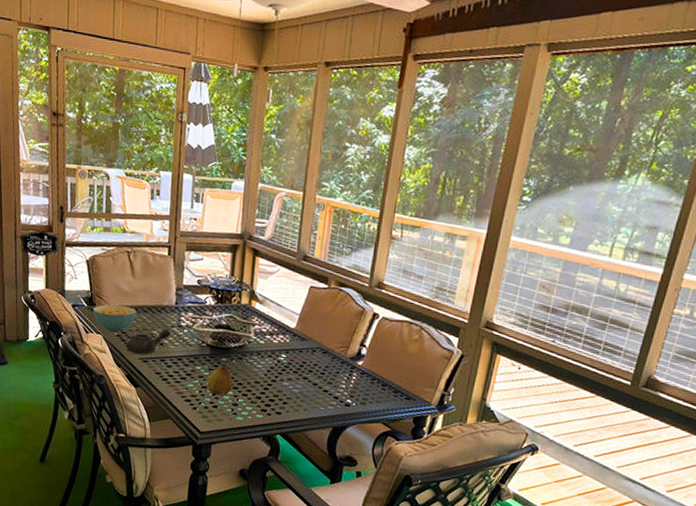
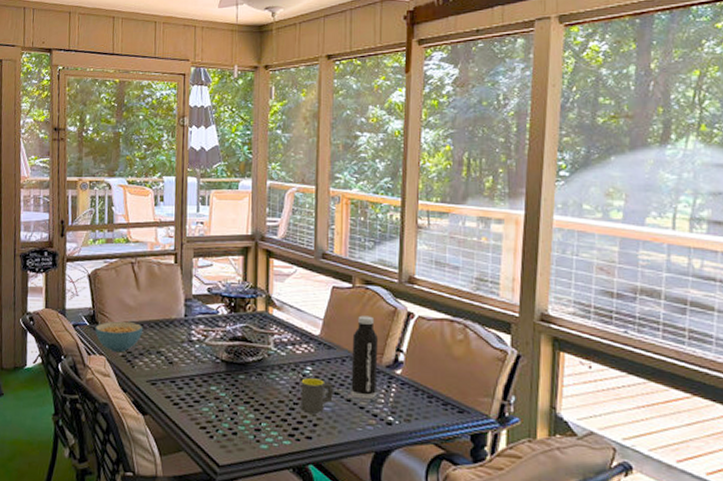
teapot: present [126,328,171,355] -> none [132,344,181,377]
fruit: present [207,364,233,395] -> none [224,382,253,419]
mug: none [273,364,304,394] -> present [301,378,334,414]
water bottle: none [317,313,346,385] -> present [351,315,378,400]

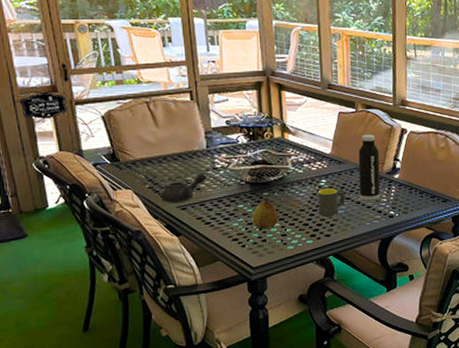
cereal bowl: present [95,322,144,353] -> none [117,157,167,186]
teapot: none [132,344,181,377] -> present [161,172,207,204]
fruit: none [224,382,253,419] -> present [252,198,279,229]

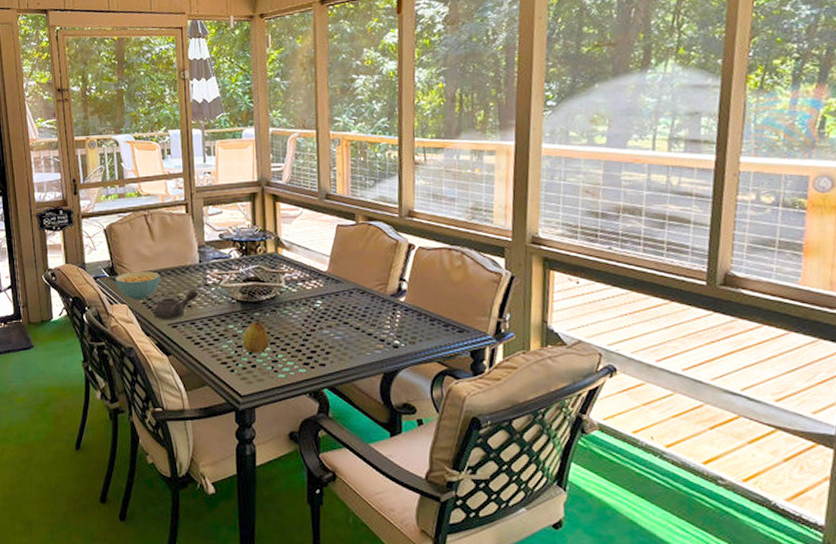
cereal bowl: none [117,157,167,186] -> present [115,271,161,300]
mug: present [318,188,346,217] -> none [312,311,344,343]
water bottle: present [358,134,380,201] -> none [358,250,383,327]

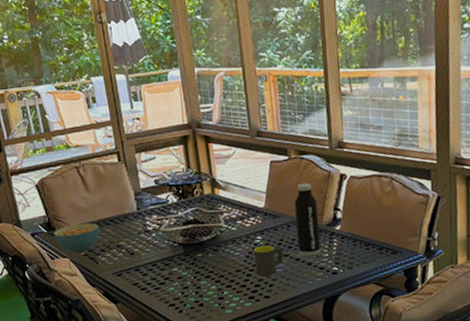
teapot: present [153,289,198,321] -> none [96,236,140,270]
fruit: present [242,319,270,353] -> none [187,259,215,293]
mug: none [312,311,344,343] -> present [253,245,284,276]
water bottle: none [358,250,383,327] -> present [294,183,321,257]

